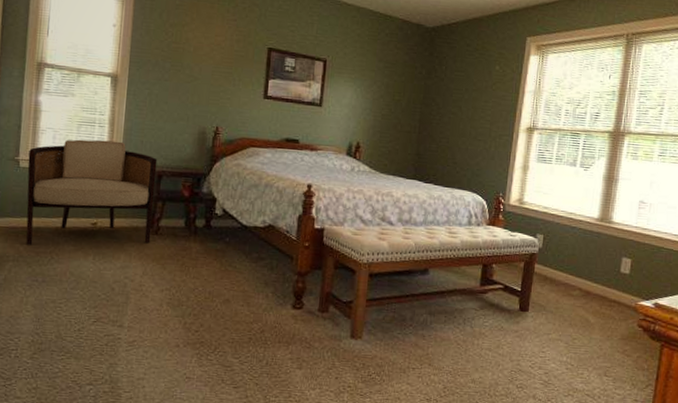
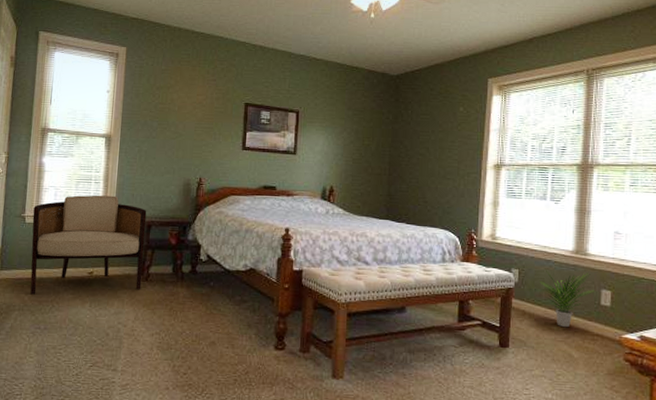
potted plant: none [563,235,617,294] -> present [539,268,596,328]

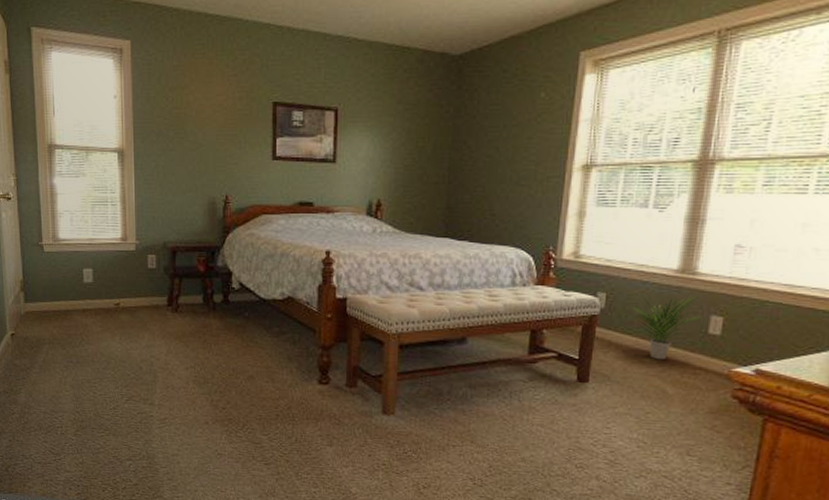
armchair: present [30,195,147,295] -> none [50,219,171,328]

